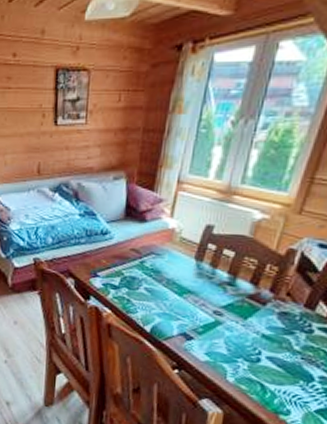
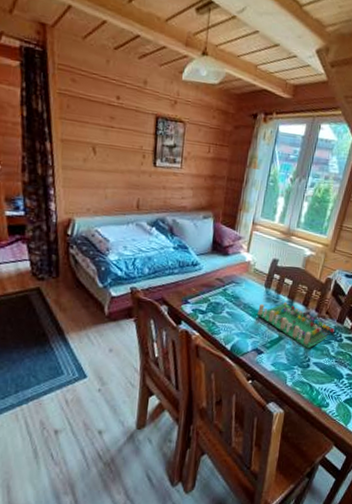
board game: none [184,278,300,339] -> present [256,301,334,349]

